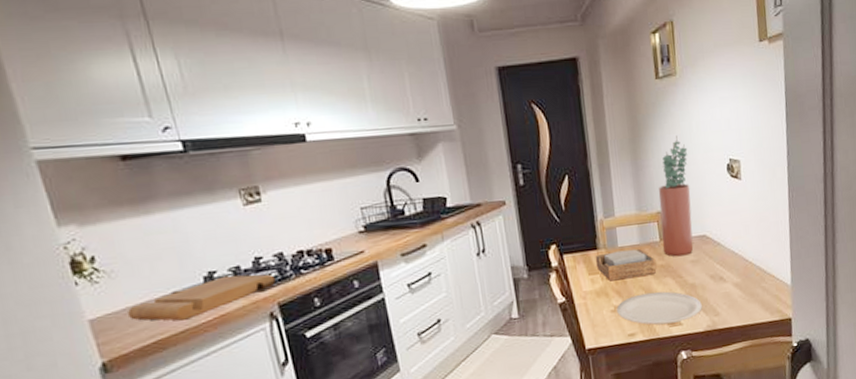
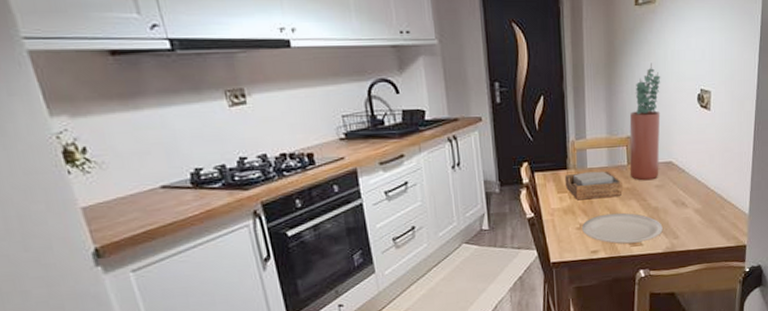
cutting board: present [128,274,276,321] -> none [118,173,259,213]

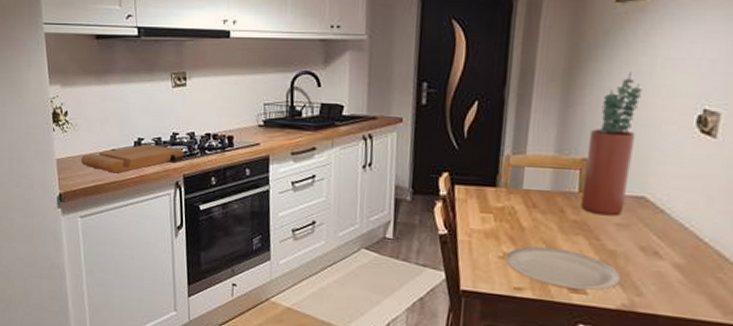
cutting board: none [118,173,259,213] -> present [81,144,185,174]
napkin holder: present [564,171,623,201] -> none [491,192,568,228]

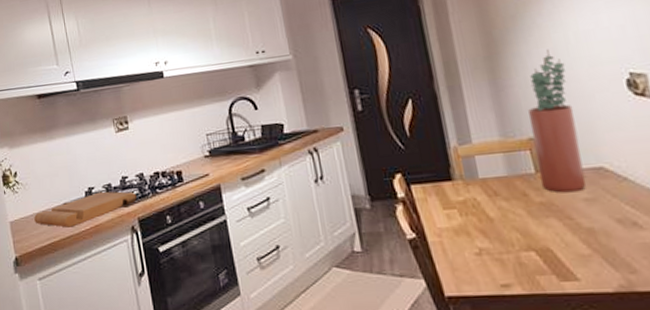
plate: present [506,246,620,291] -> none [482,234,609,278]

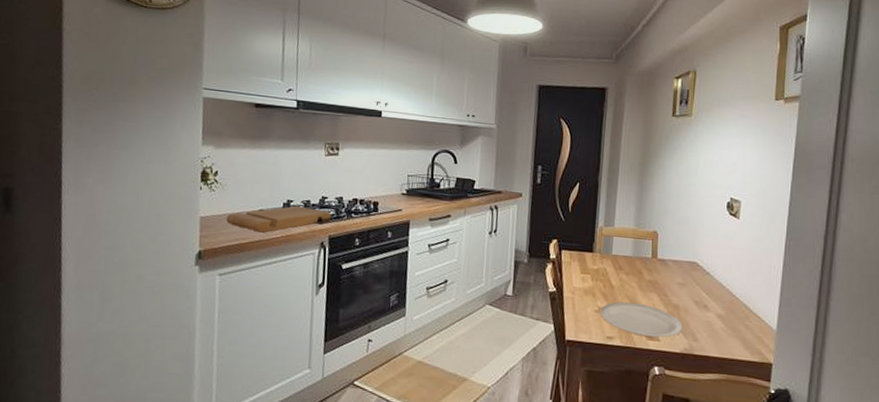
plate: none [482,234,609,278] -> present [600,301,682,338]
vase: present [528,49,587,193] -> none [653,167,692,277]

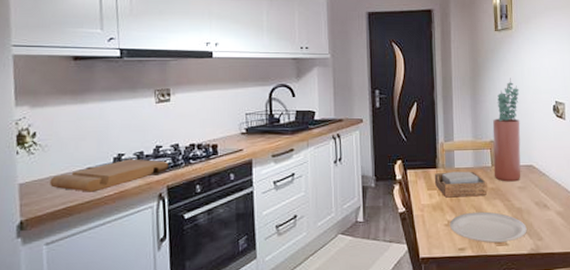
napkin holder: none [589,257,645,287] -> present [434,171,488,198]
vase: none [653,167,692,277] -> present [492,78,521,182]

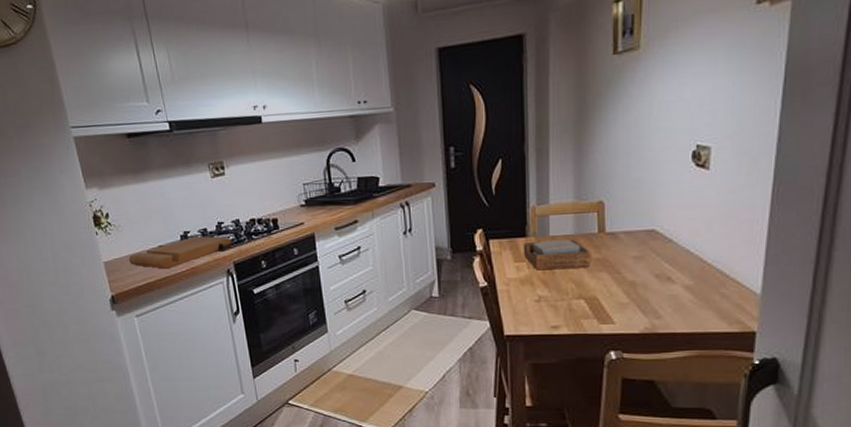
plate: present [450,211,527,243] -> none [542,286,641,321]
vase: present [492,78,521,182] -> none [601,118,644,251]

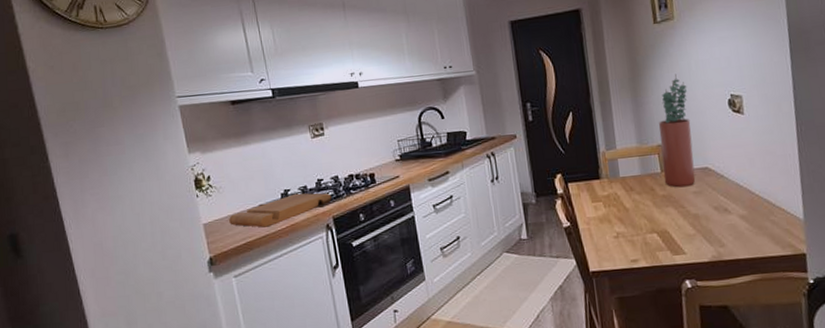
napkin holder: present [523,239,591,271] -> none [598,179,659,209]
vase: none [601,118,644,251] -> present [659,74,696,188]

